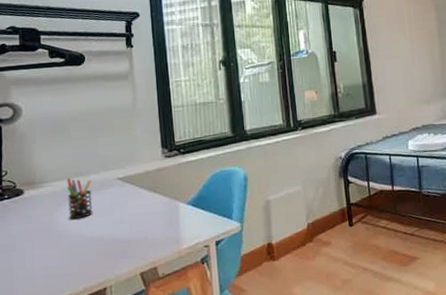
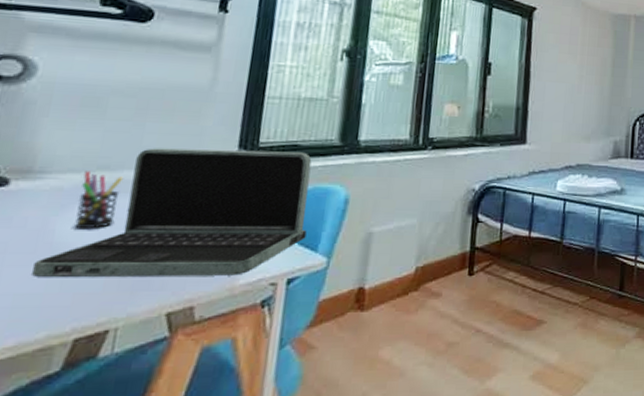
laptop: none [51,145,222,255] -> present [32,148,312,277]

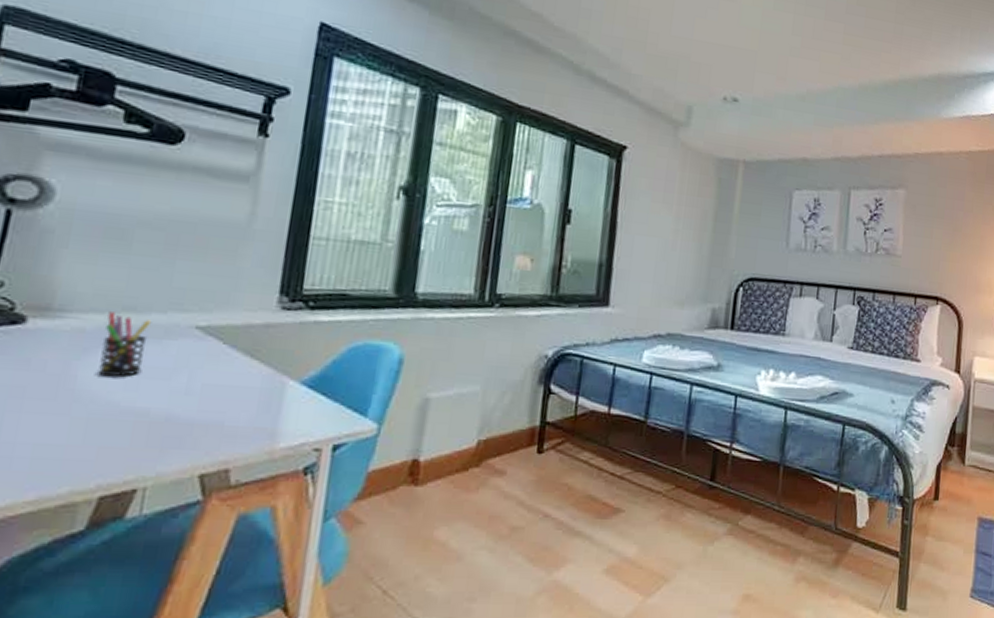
laptop: present [32,148,312,277] -> none [53,289,362,438]

